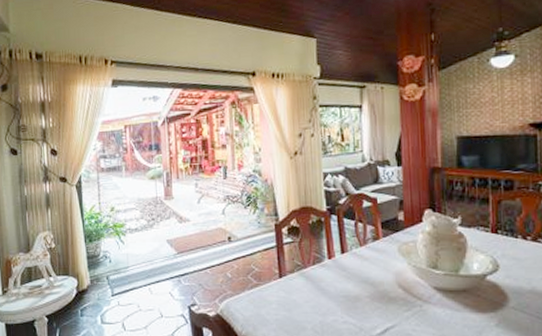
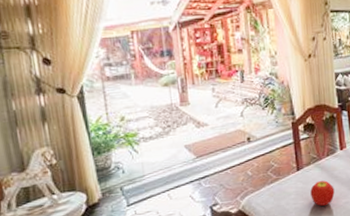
fruit: none [293,292,321,321] -> present [310,180,335,206]

